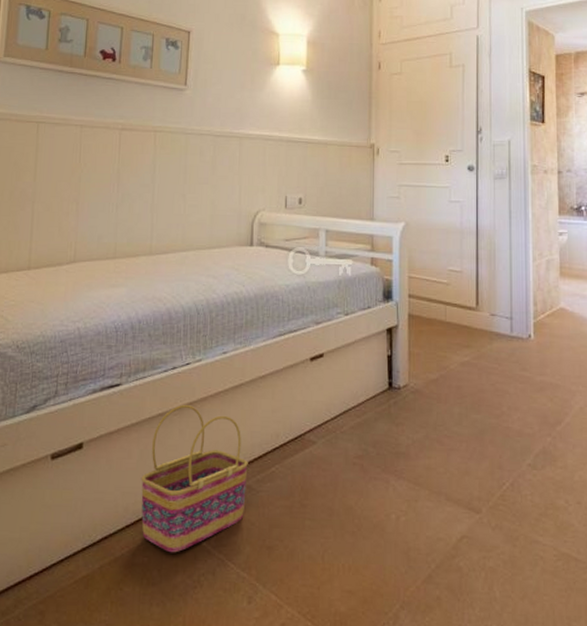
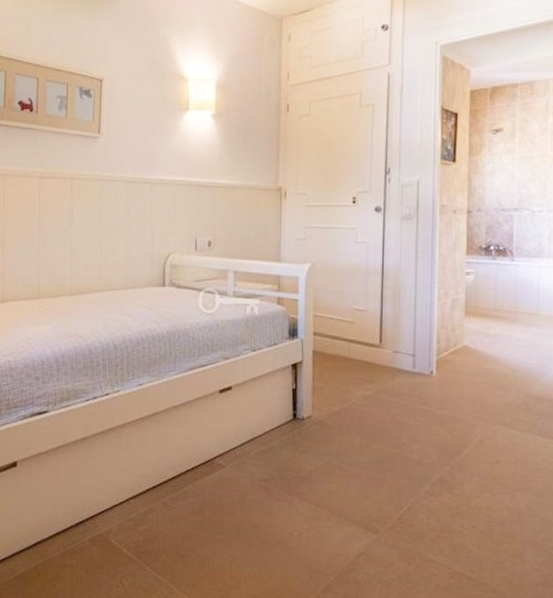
basket: present [141,405,248,553] -> none [68,431,163,558]

